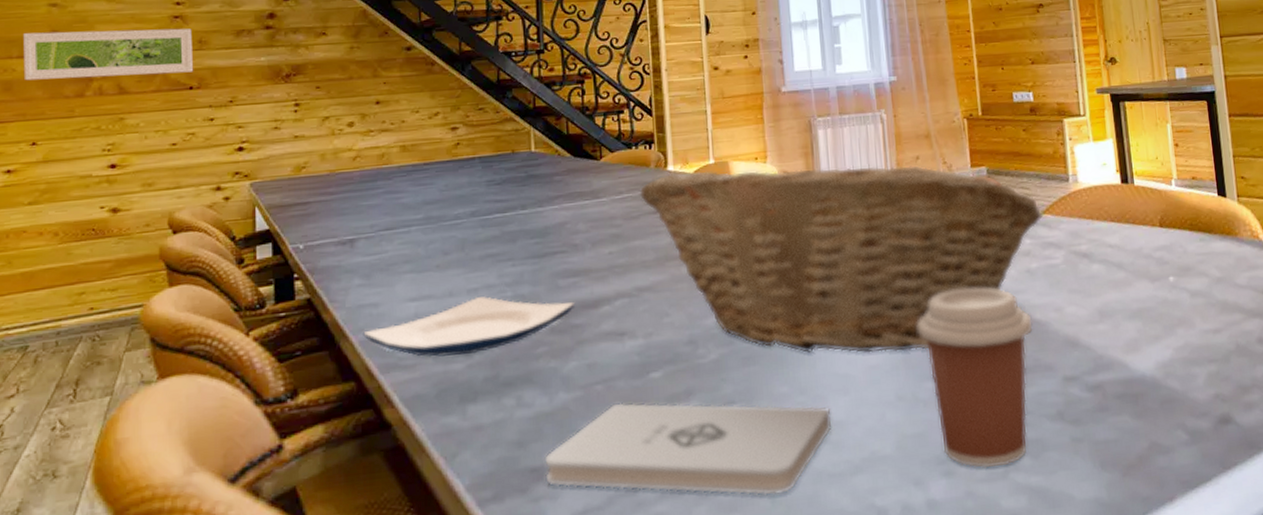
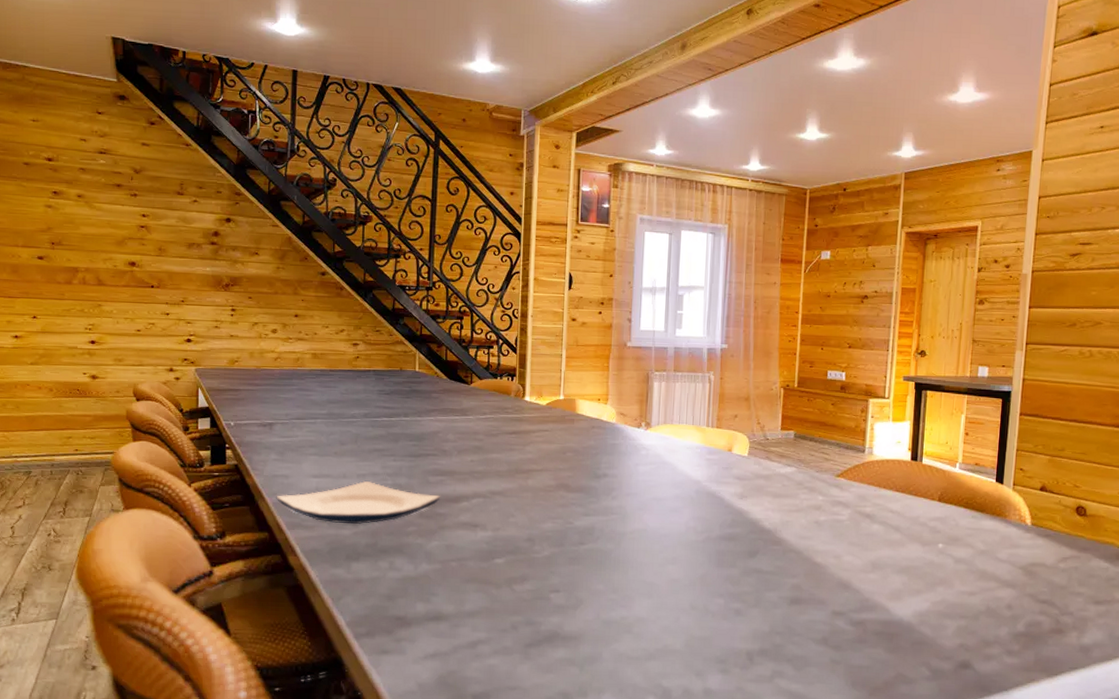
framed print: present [23,28,194,81] -> none [26,227,155,274]
notepad: present [544,402,833,496] -> none [407,578,637,666]
fruit basket: present [639,166,1044,354] -> none [499,403,838,573]
coffee cup: present [917,287,1033,469] -> none [716,528,813,672]

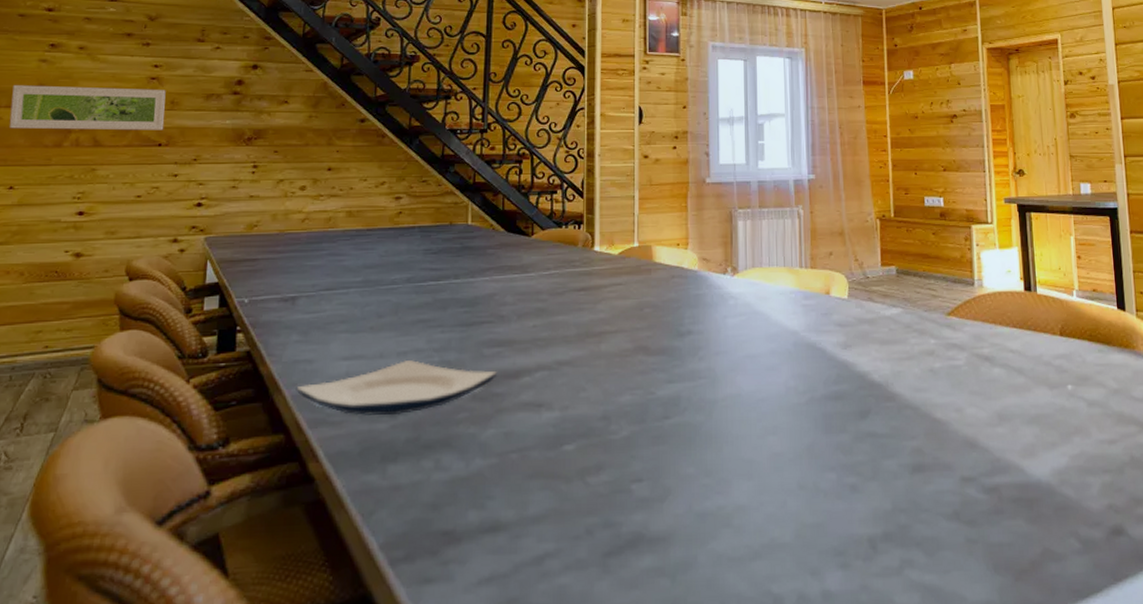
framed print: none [26,227,155,274] -> present [9,85,166,131]

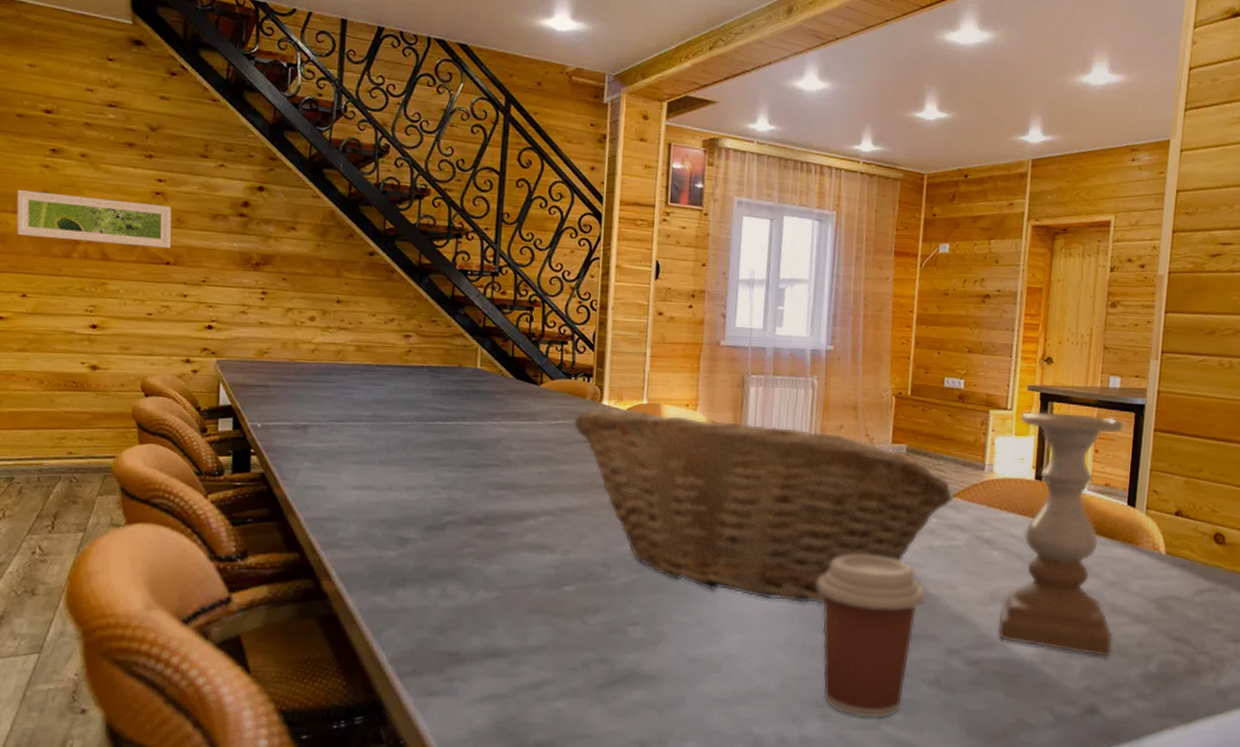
plate: present [296,360,498,416] -> none [309,495,503,545]
fruit basket: none [565,253,949,441] -> present [573,408,954,604]
coffee cup: none [822,383,933,563] -> present [817,554,926,718]
candle holder: none [1002,222,1126,471] -> present [998,411,1124,656]

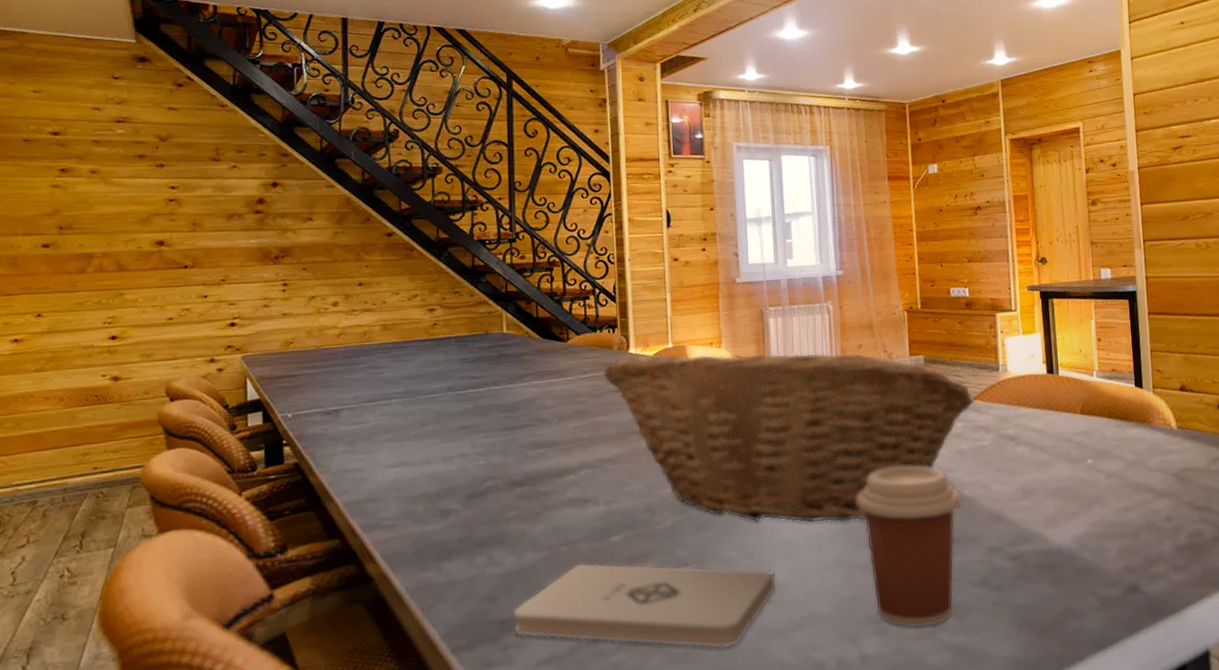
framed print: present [16,190,171,248] -> none [27,211,188,257]
notepad: none [460,608,726,711] -> present [513,562,777,649]
candle holder: present [998,411,1124,656] -> none [1025,306,1141,536]

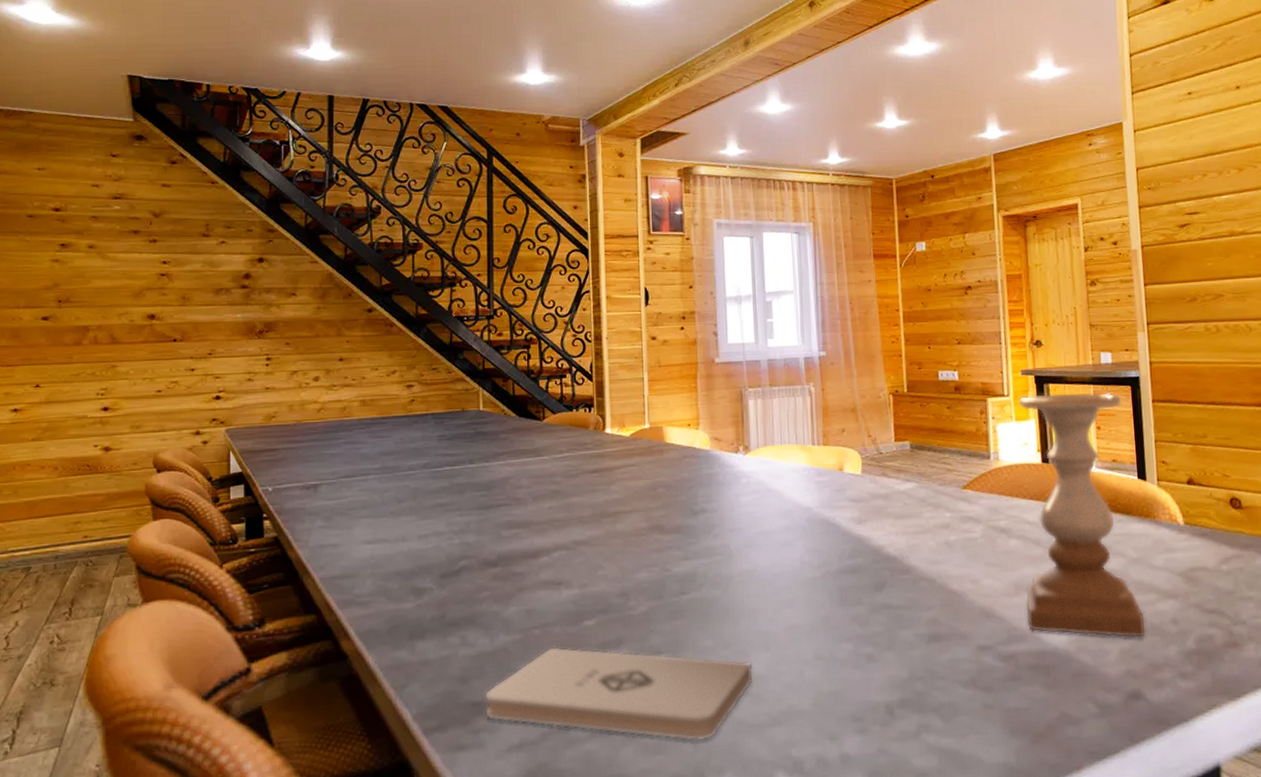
fruit basket: present [602,353,975,523] -> none [578,435,964,613]
coffee cup: present [856,465,962,628] -> none [838,556,949,728]
candle holder: none [1025,306,1141,536] -> present [1019,392,1145,638]

